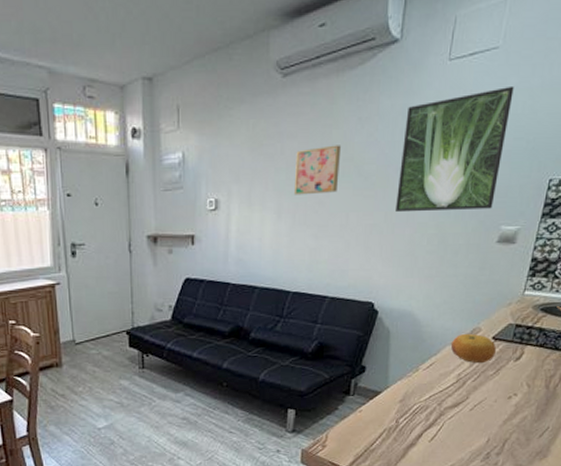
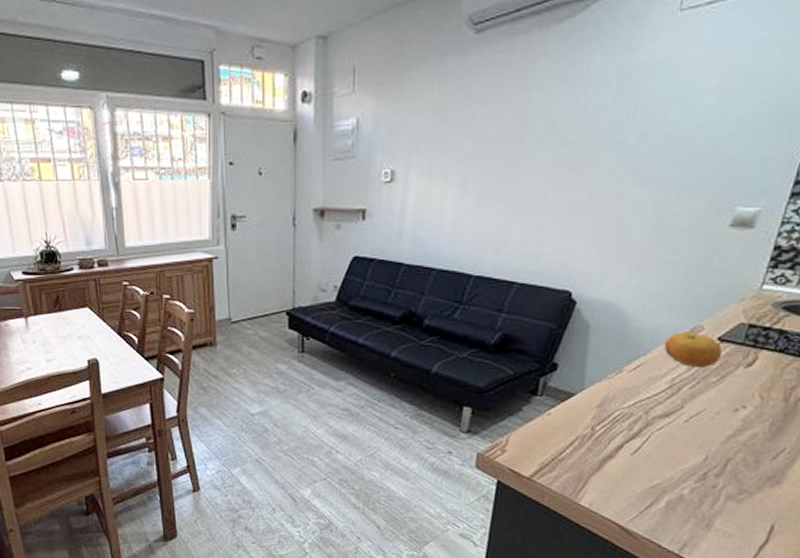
wall art: present [293,145,342,195] -> none [482,110,542,167]
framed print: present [396,85,514,213] -> none [604,39,762,189]

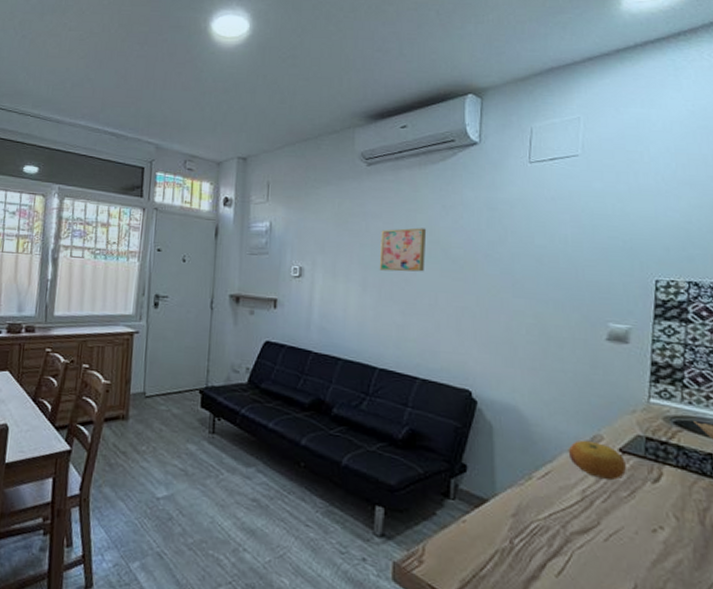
wall art: none [482,110,542,167] -> present [379,228,427,272]

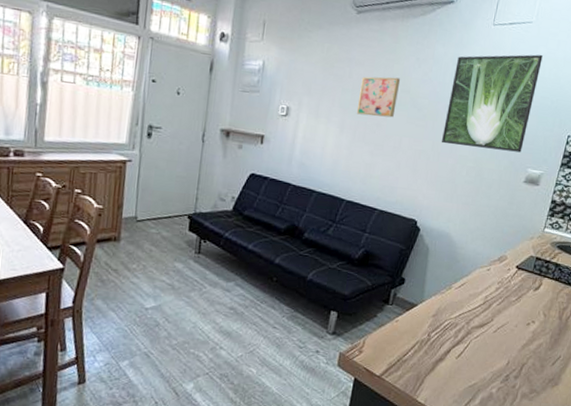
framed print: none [488,189,601,304] -> present [442,54,543,153]
fruit: present [568,440,626,480] -> none [480,259,519,289]

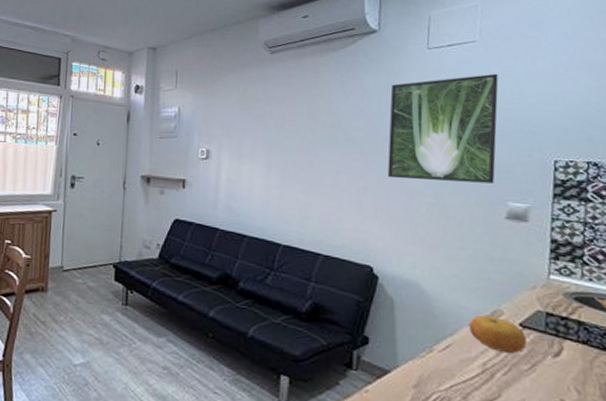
wall art: present [356,76,401,118] -> none [282,112,328,154]
fruit: none [480,259,519,289] -> present [468,315,527,354]

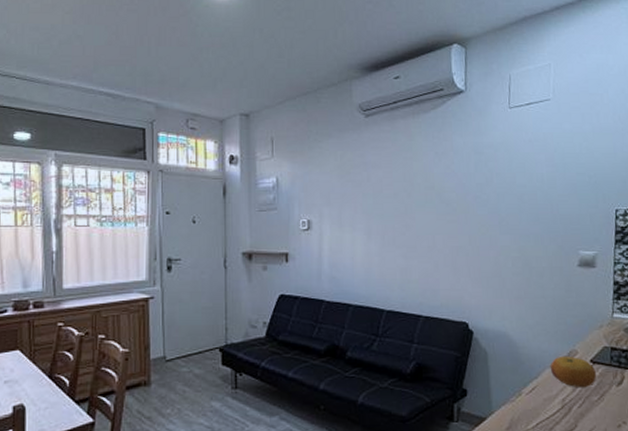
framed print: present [388,73,499,184] -> none [477,130,570,236]

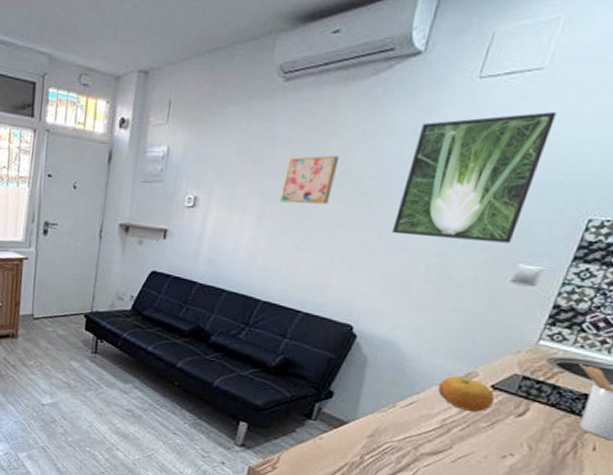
wall art: none [381,175,423,218] -> present [279,155,340,205]
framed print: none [477,130,570,236] -> present [392,111,556,244]

